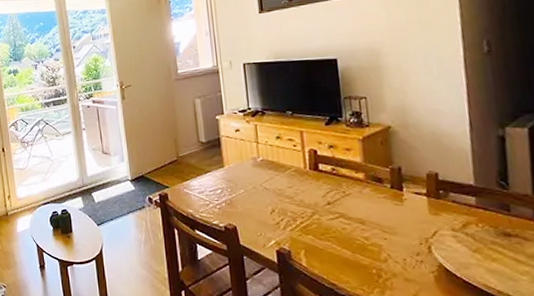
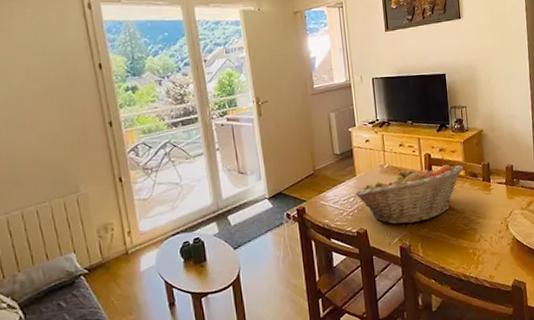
fruit basket: none [223,163,363,227] -> present [355,165,464,225]

